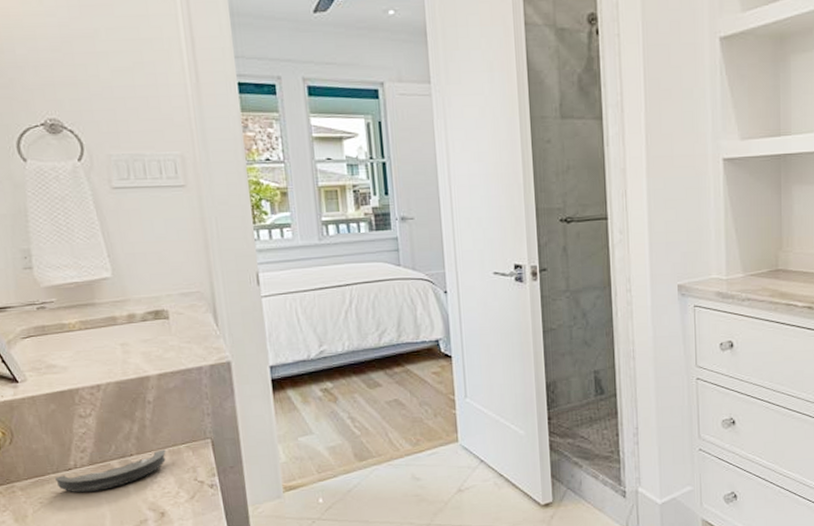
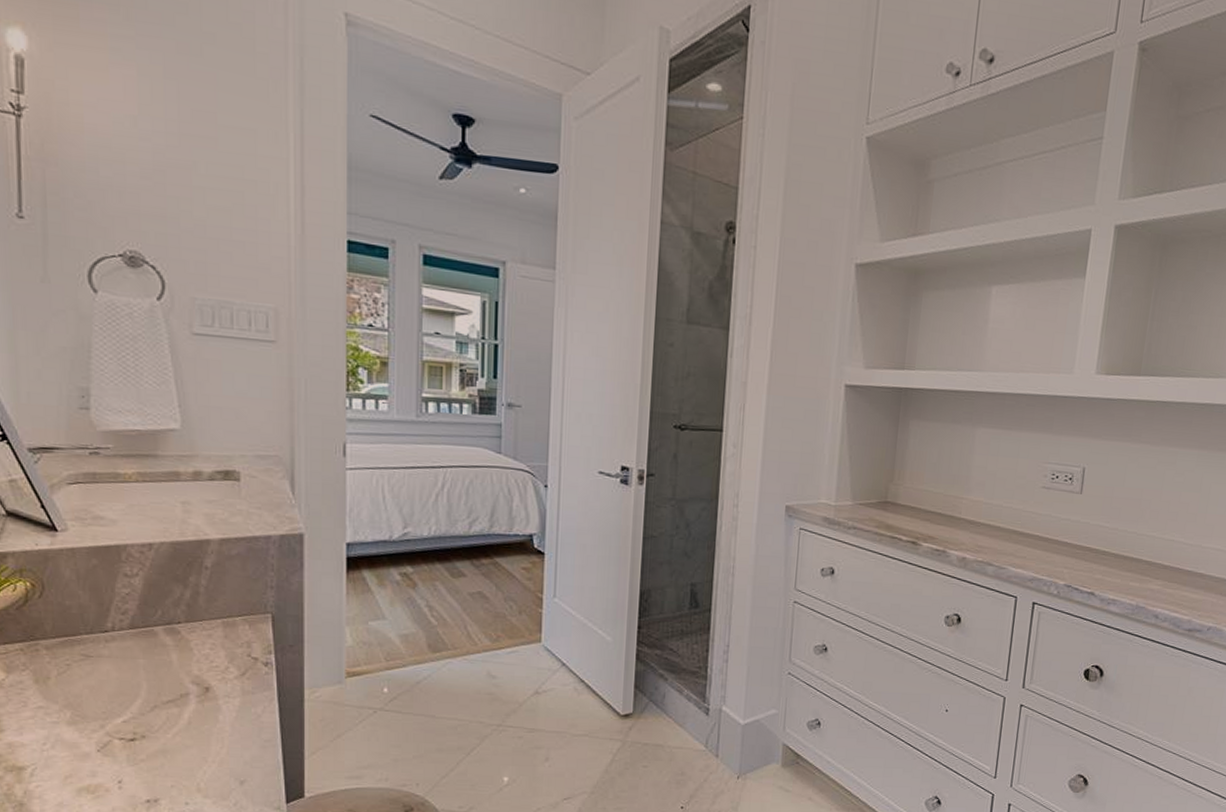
soap dish: present [54,449,166,493] -> none [86,620,219,659]

